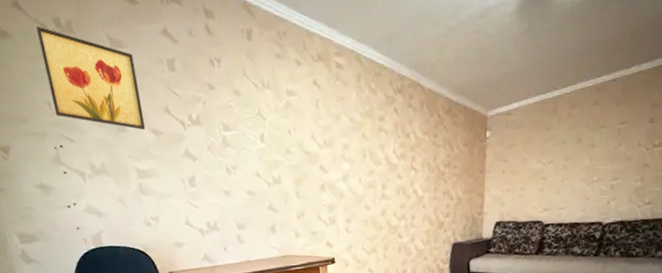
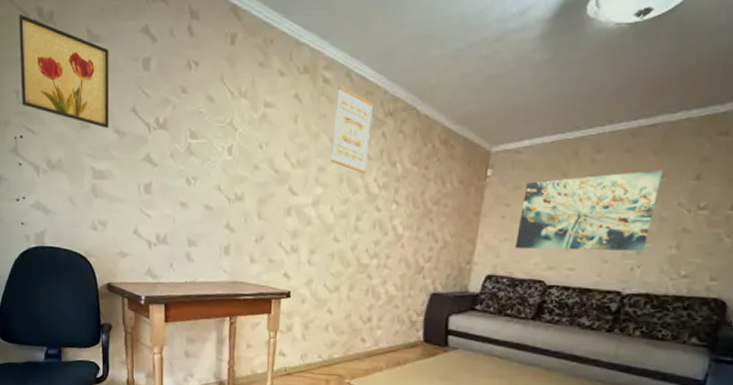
wall art: none [350,70,386,147] -> present [330,86,375,174]
wall art: none [516,117,624,197] -> present [515,169,663,252]

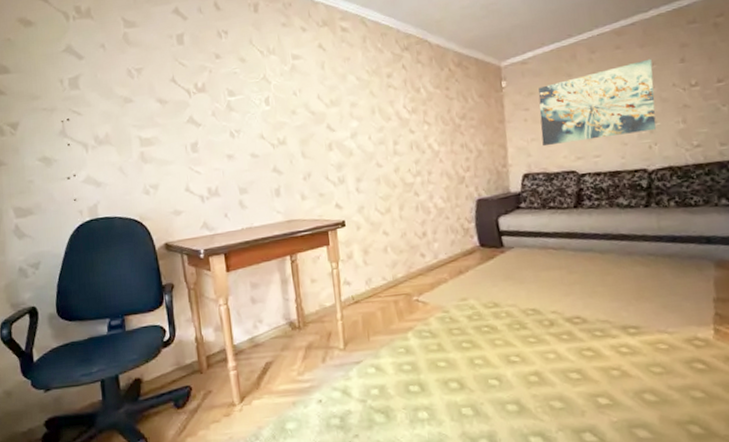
wall art: present [19,14,110,129] -> none [58,14,152,101]
wall art: present [330,86,375,174] -> none [355,32,395,103]

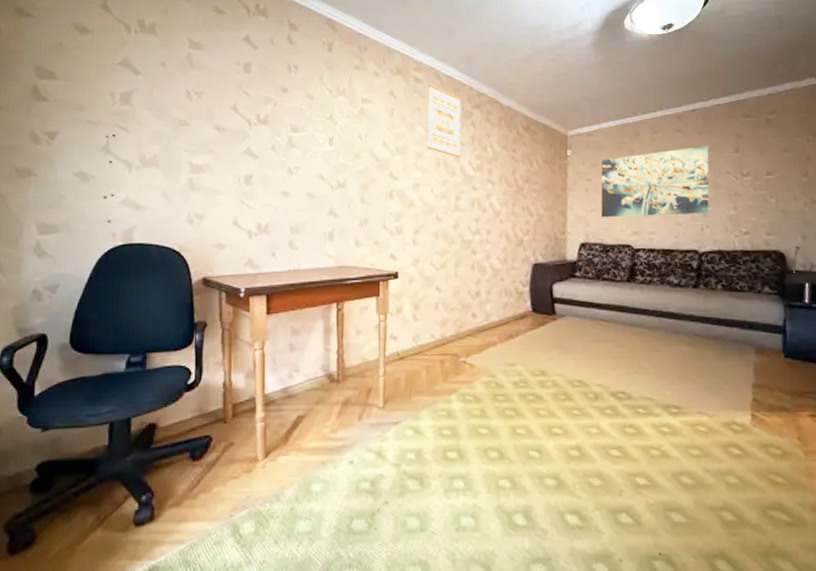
wall art: none [355,32,395,103] -> present [426,84,462,158]

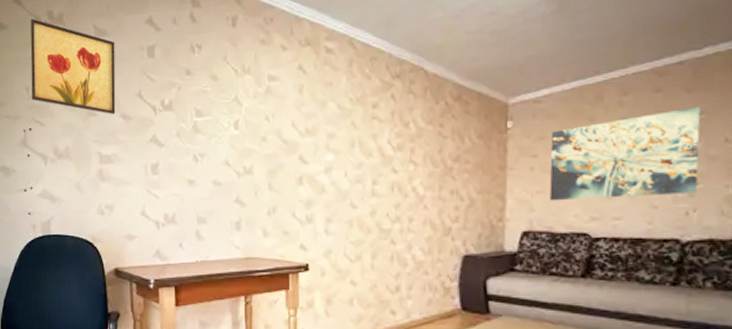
wall art: none [116,26,210,126] -> present [30,18,116,115]
wall art: present [426,84,462,158] -> none [339,54,380,137]

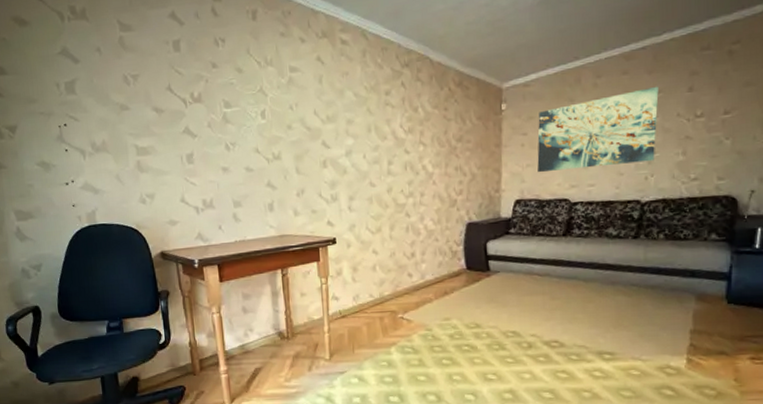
wall art: present [30,18,116,115] -> none [53,14,148,109]

